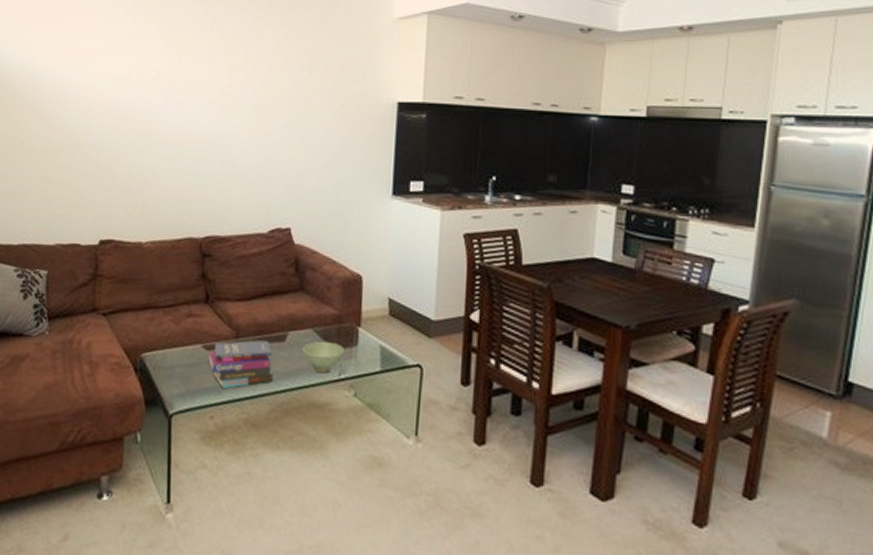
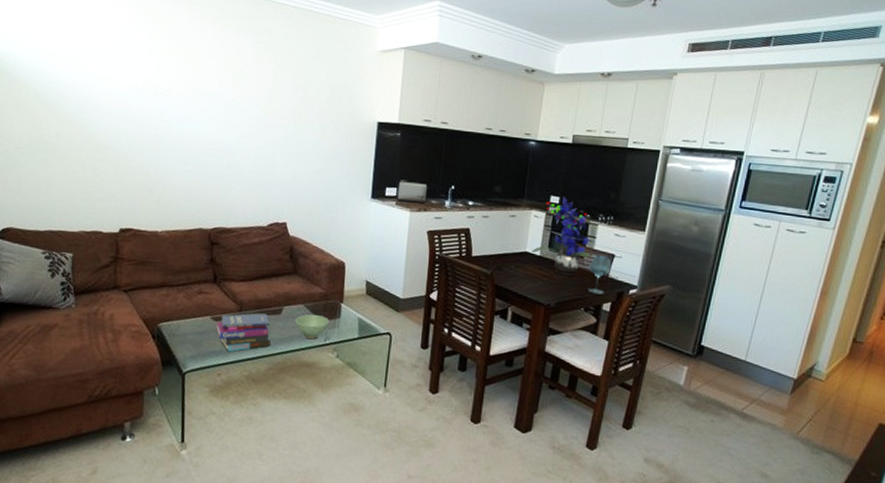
toaster: none [424,171,464,201] -> present [397,179,429,205]
flower arrangement: none [601,185,688,290] -> present [532,197,596,277]
wine glass: none [678,259,711,313] -> present [586,255,612,295]

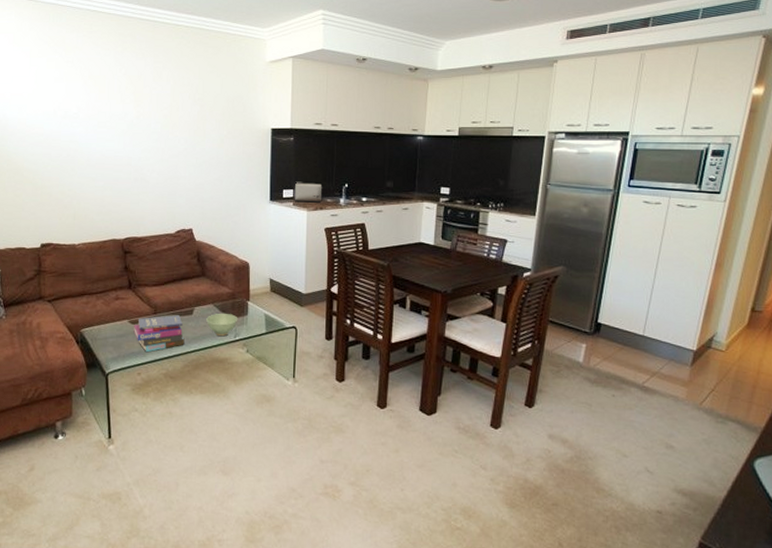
flower arrangement: present [532,197,596,277] -> none [426,187,488,264]
wine glass: present [586,255,612,295] -> none [481,241,505,279]

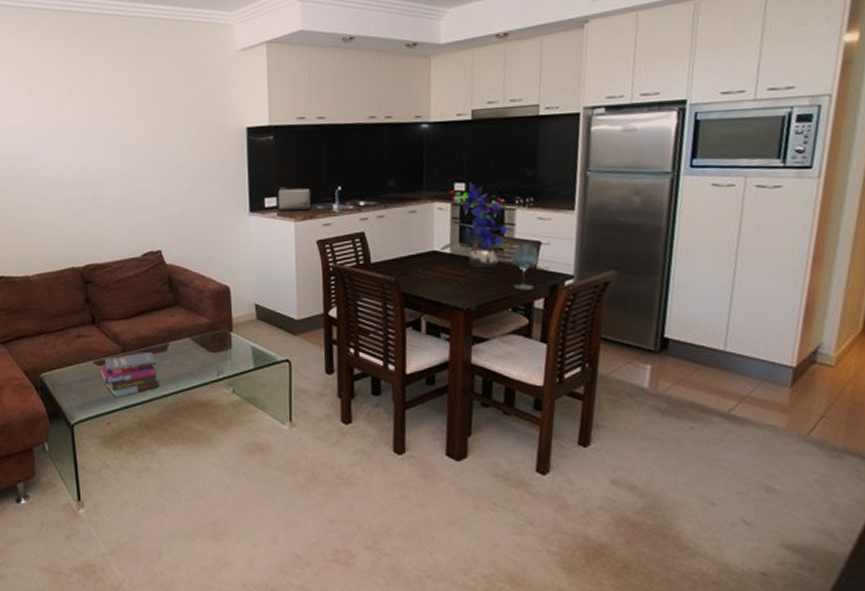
bowl: present [206,314,238,337] -> none [183,348,221,376]
flower arrangement: none [426,187,488,264] -> present [440,182,518,274]
wine glass: none [481,241,505,279] -> present [511,244,539,290]

